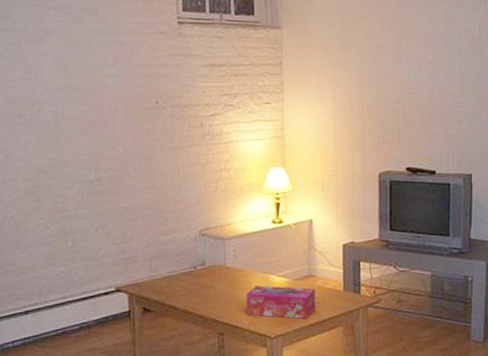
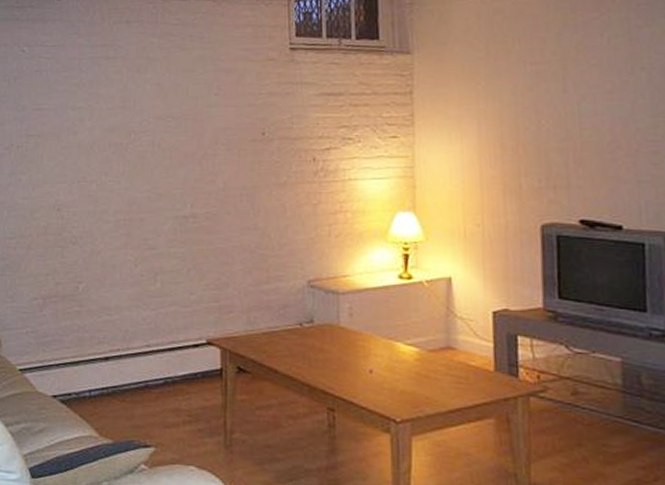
tissue box: present [246,285,316,320] -> none [363,354,457,404]

